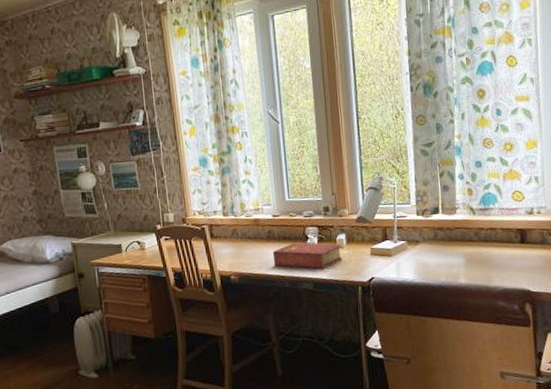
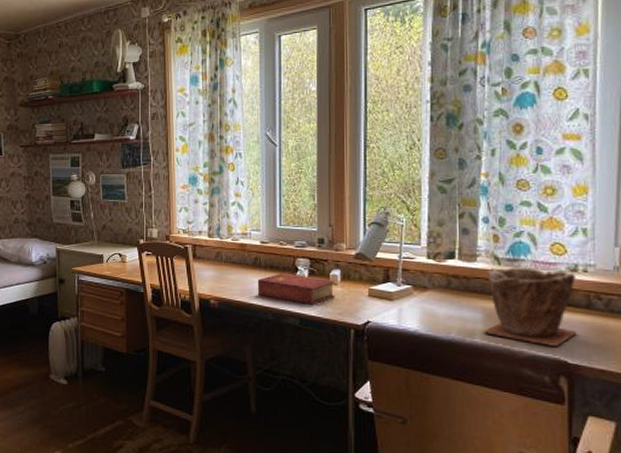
plant pot: none [464,214,536,279] -> present [483,267,577,346]

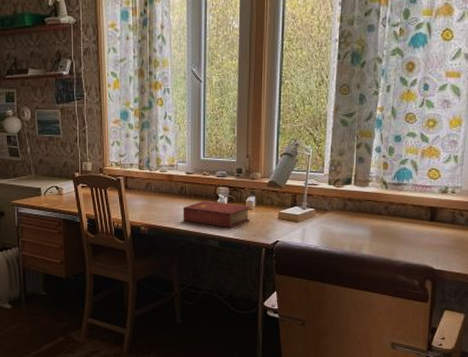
plant pot: present [483,267,577,346] -> none [369,190,445,256]

